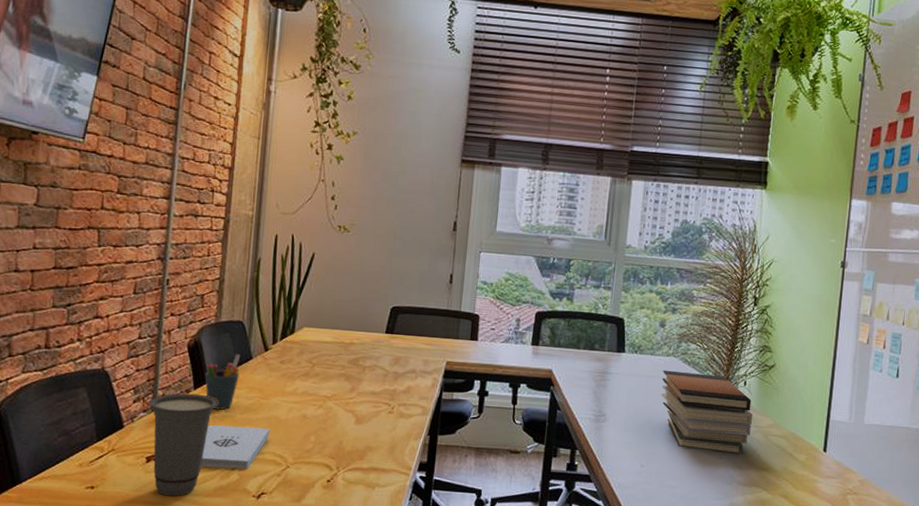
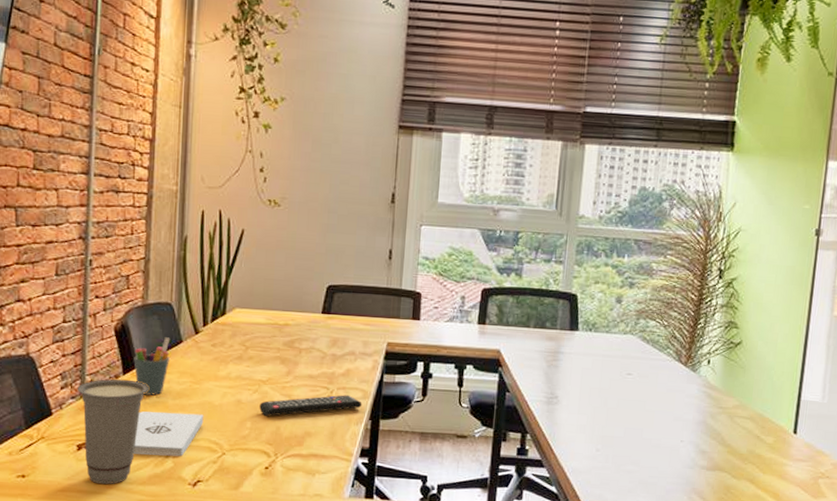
remote control: none [323,411,422,431] -> present [259,395,362,416]
book stack: present [661,370,753,454] -> none [617,348,718,437]

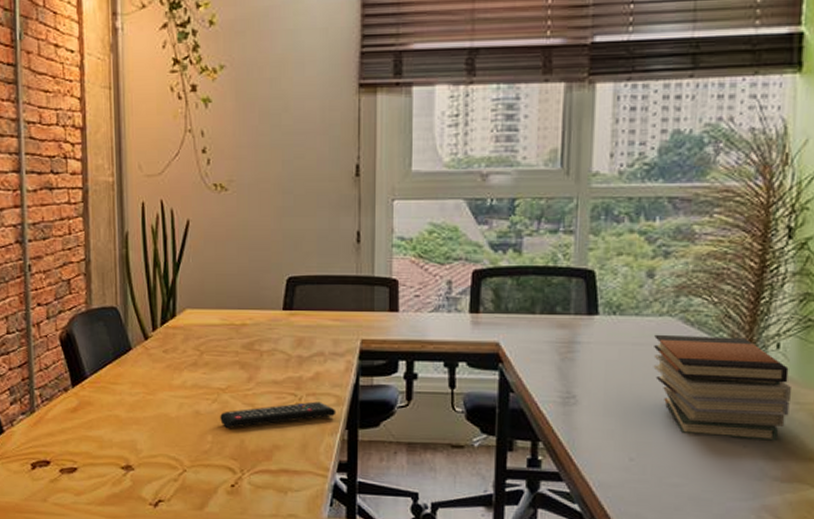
cup: present [77,378,149,485] -> none [26,392,100,506]
pen holder: present [134,337,170,396] -> none [82,345,120,409]
notepad: present [134,411,204,457] -> none [89,426,161,475]
book stack: none [617,348,718,437] -> present [653,334,793,441]

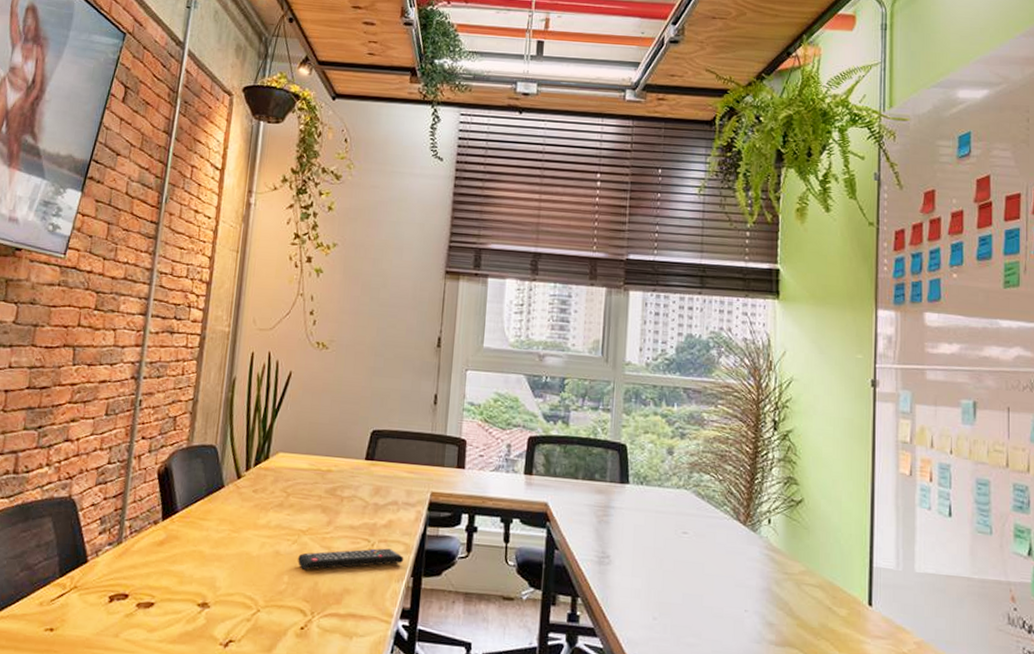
book stack: present [653,334,793,441] -> none [672,504,782,607]

